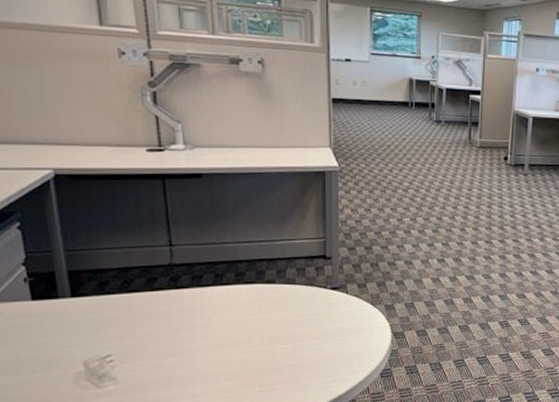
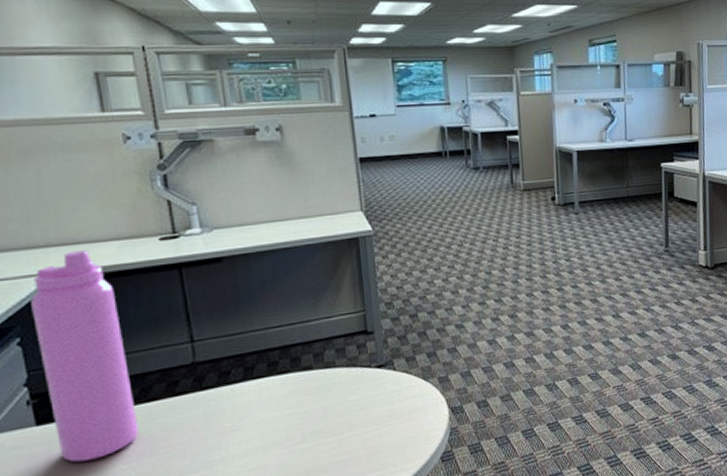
water bottle: none [30,151,120,336] -> present [30,250,139,462]

